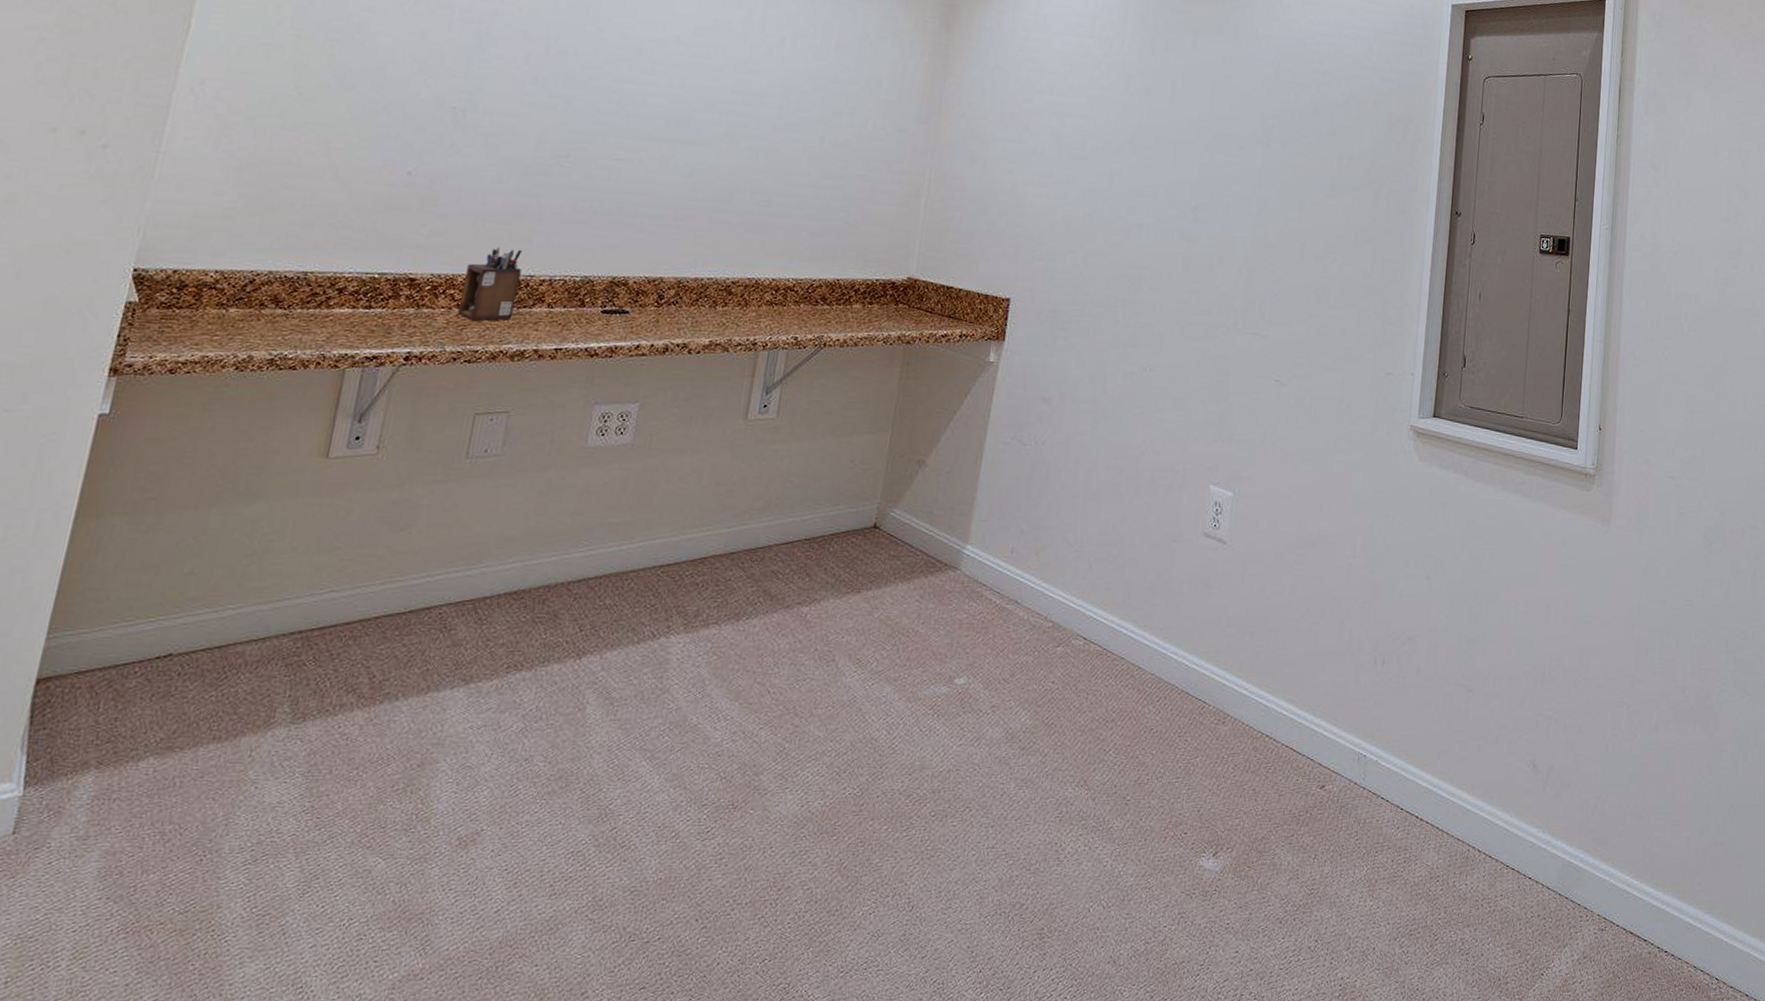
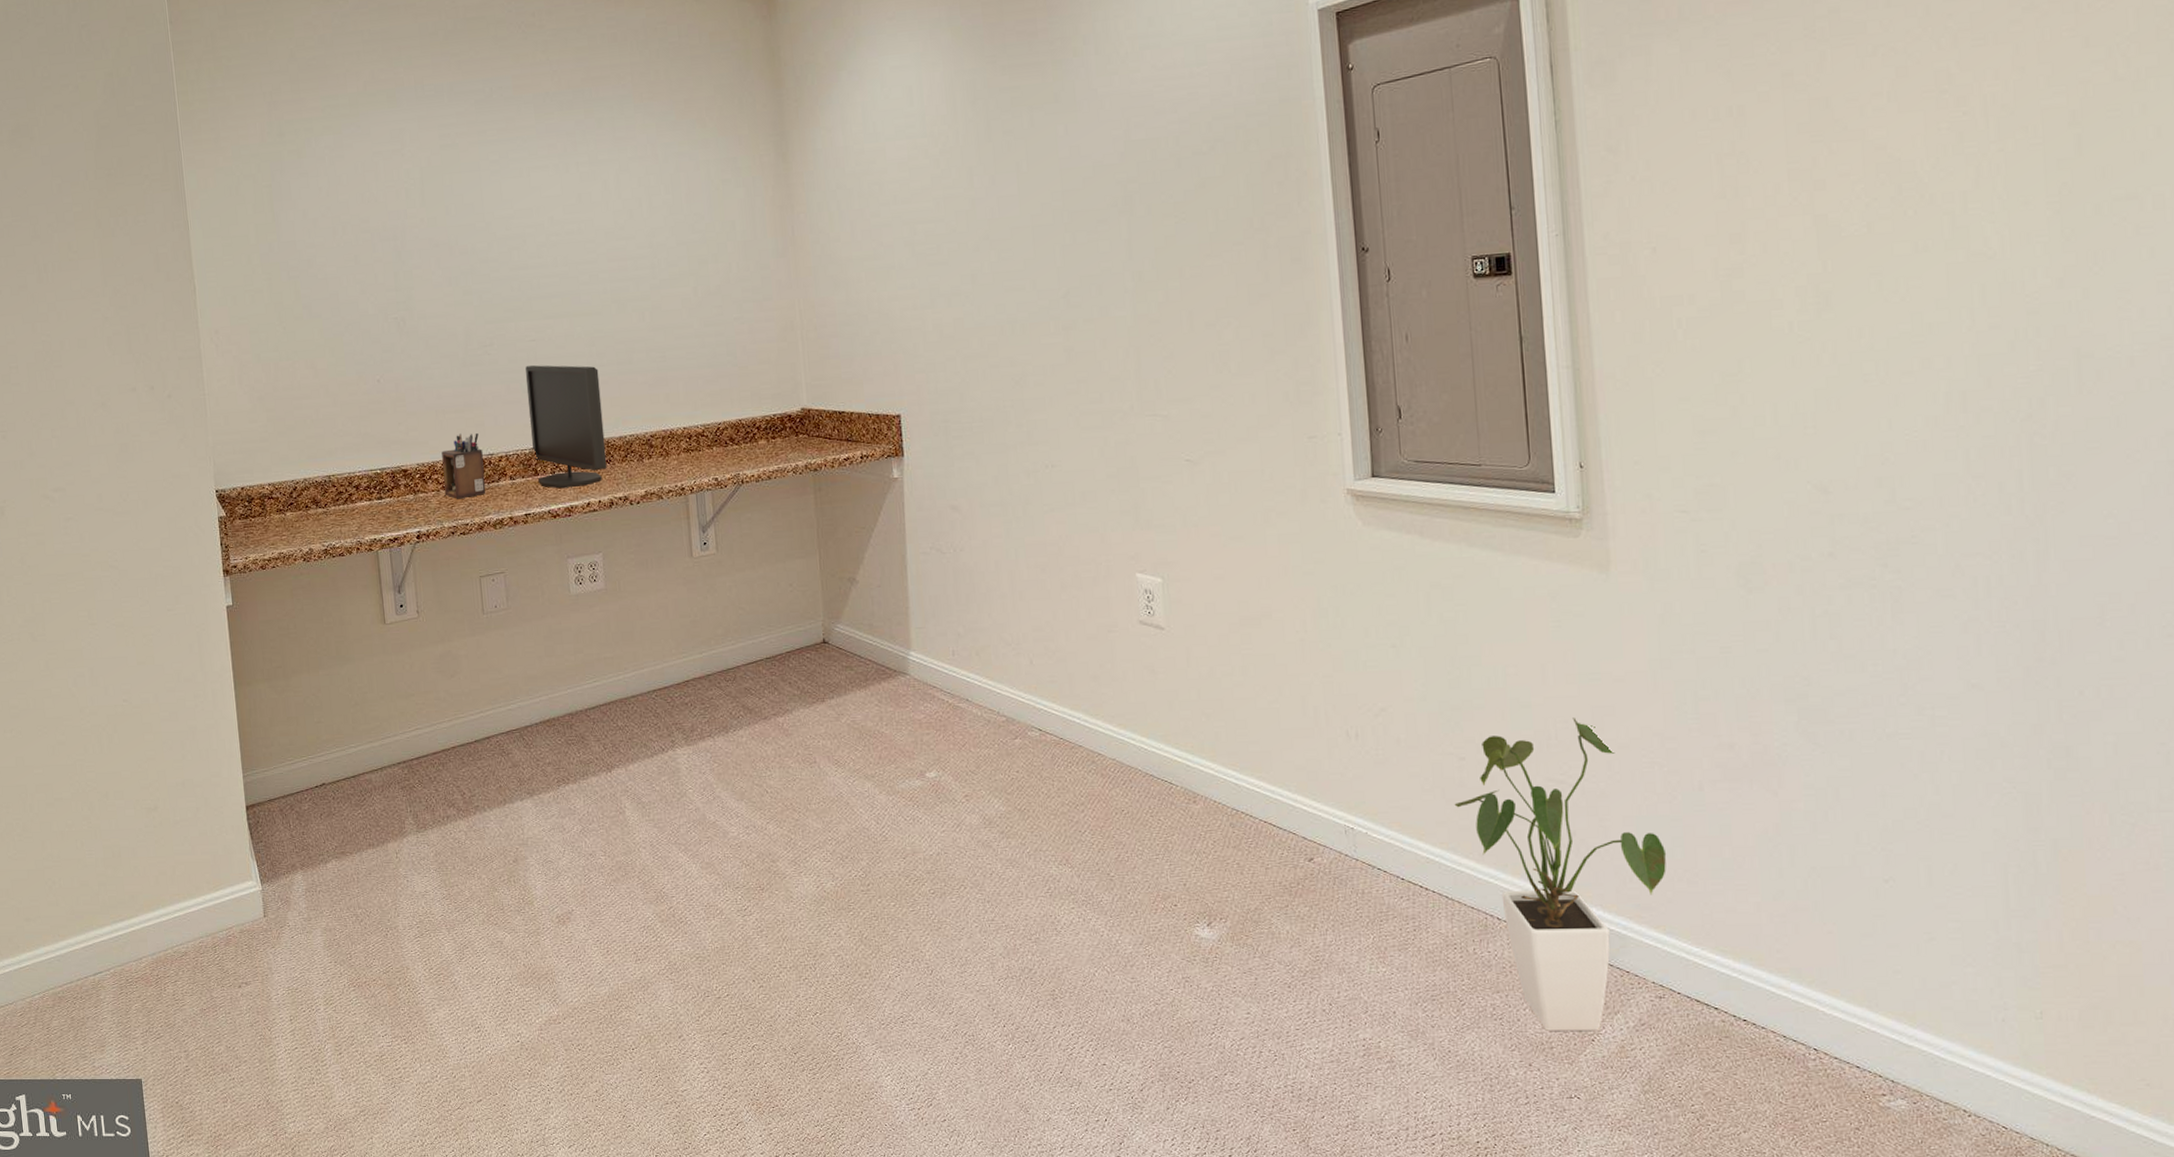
monitor: none [582,186,690,326] -> present [525,365,607,488]
house plant: none [1457,656,1623,966] -> present [1454,718,1667,1031]

